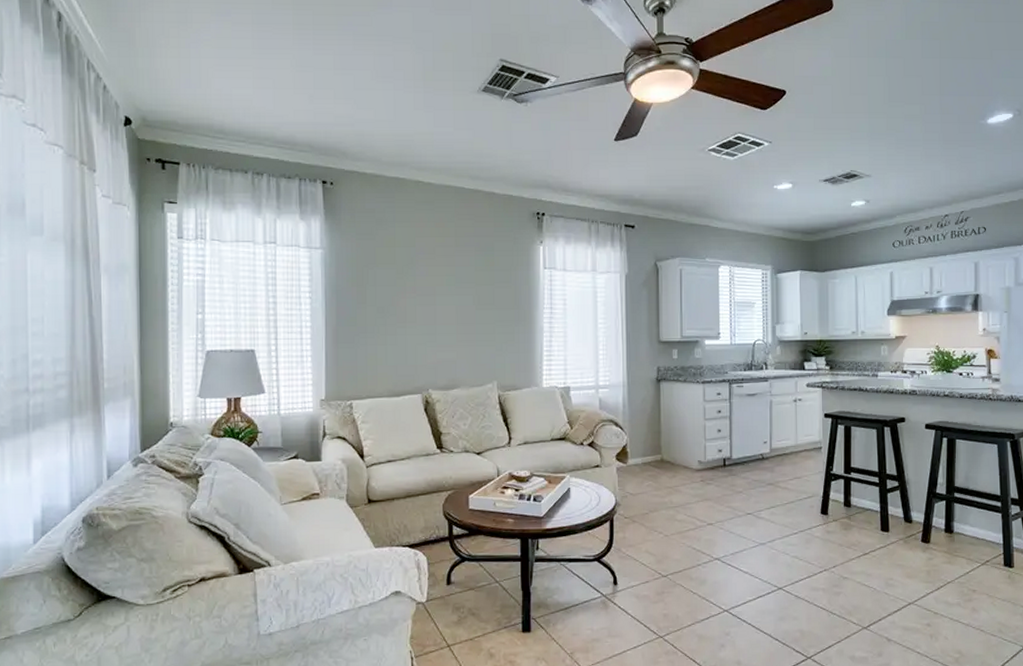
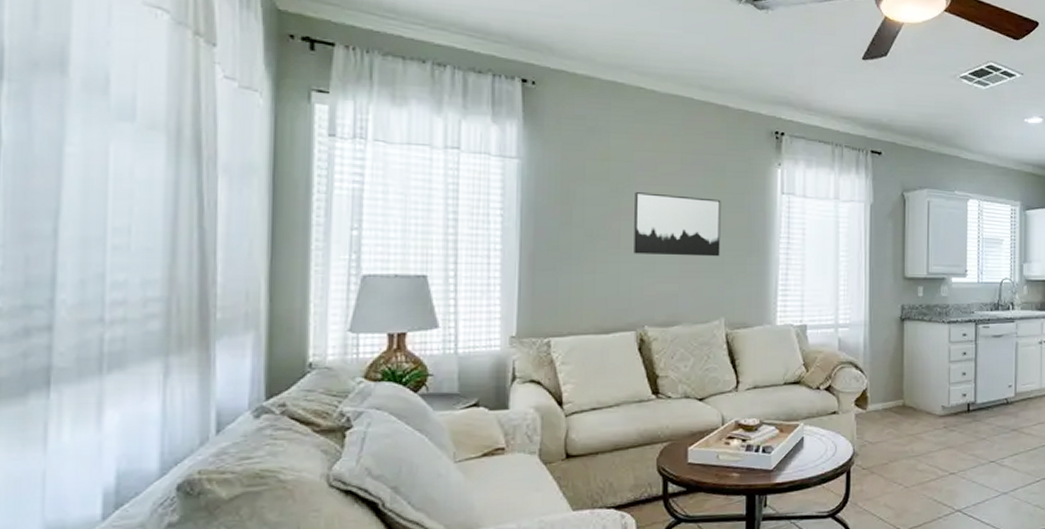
wall art: none [417,273,492,328] -> present [634,192,721,257]

